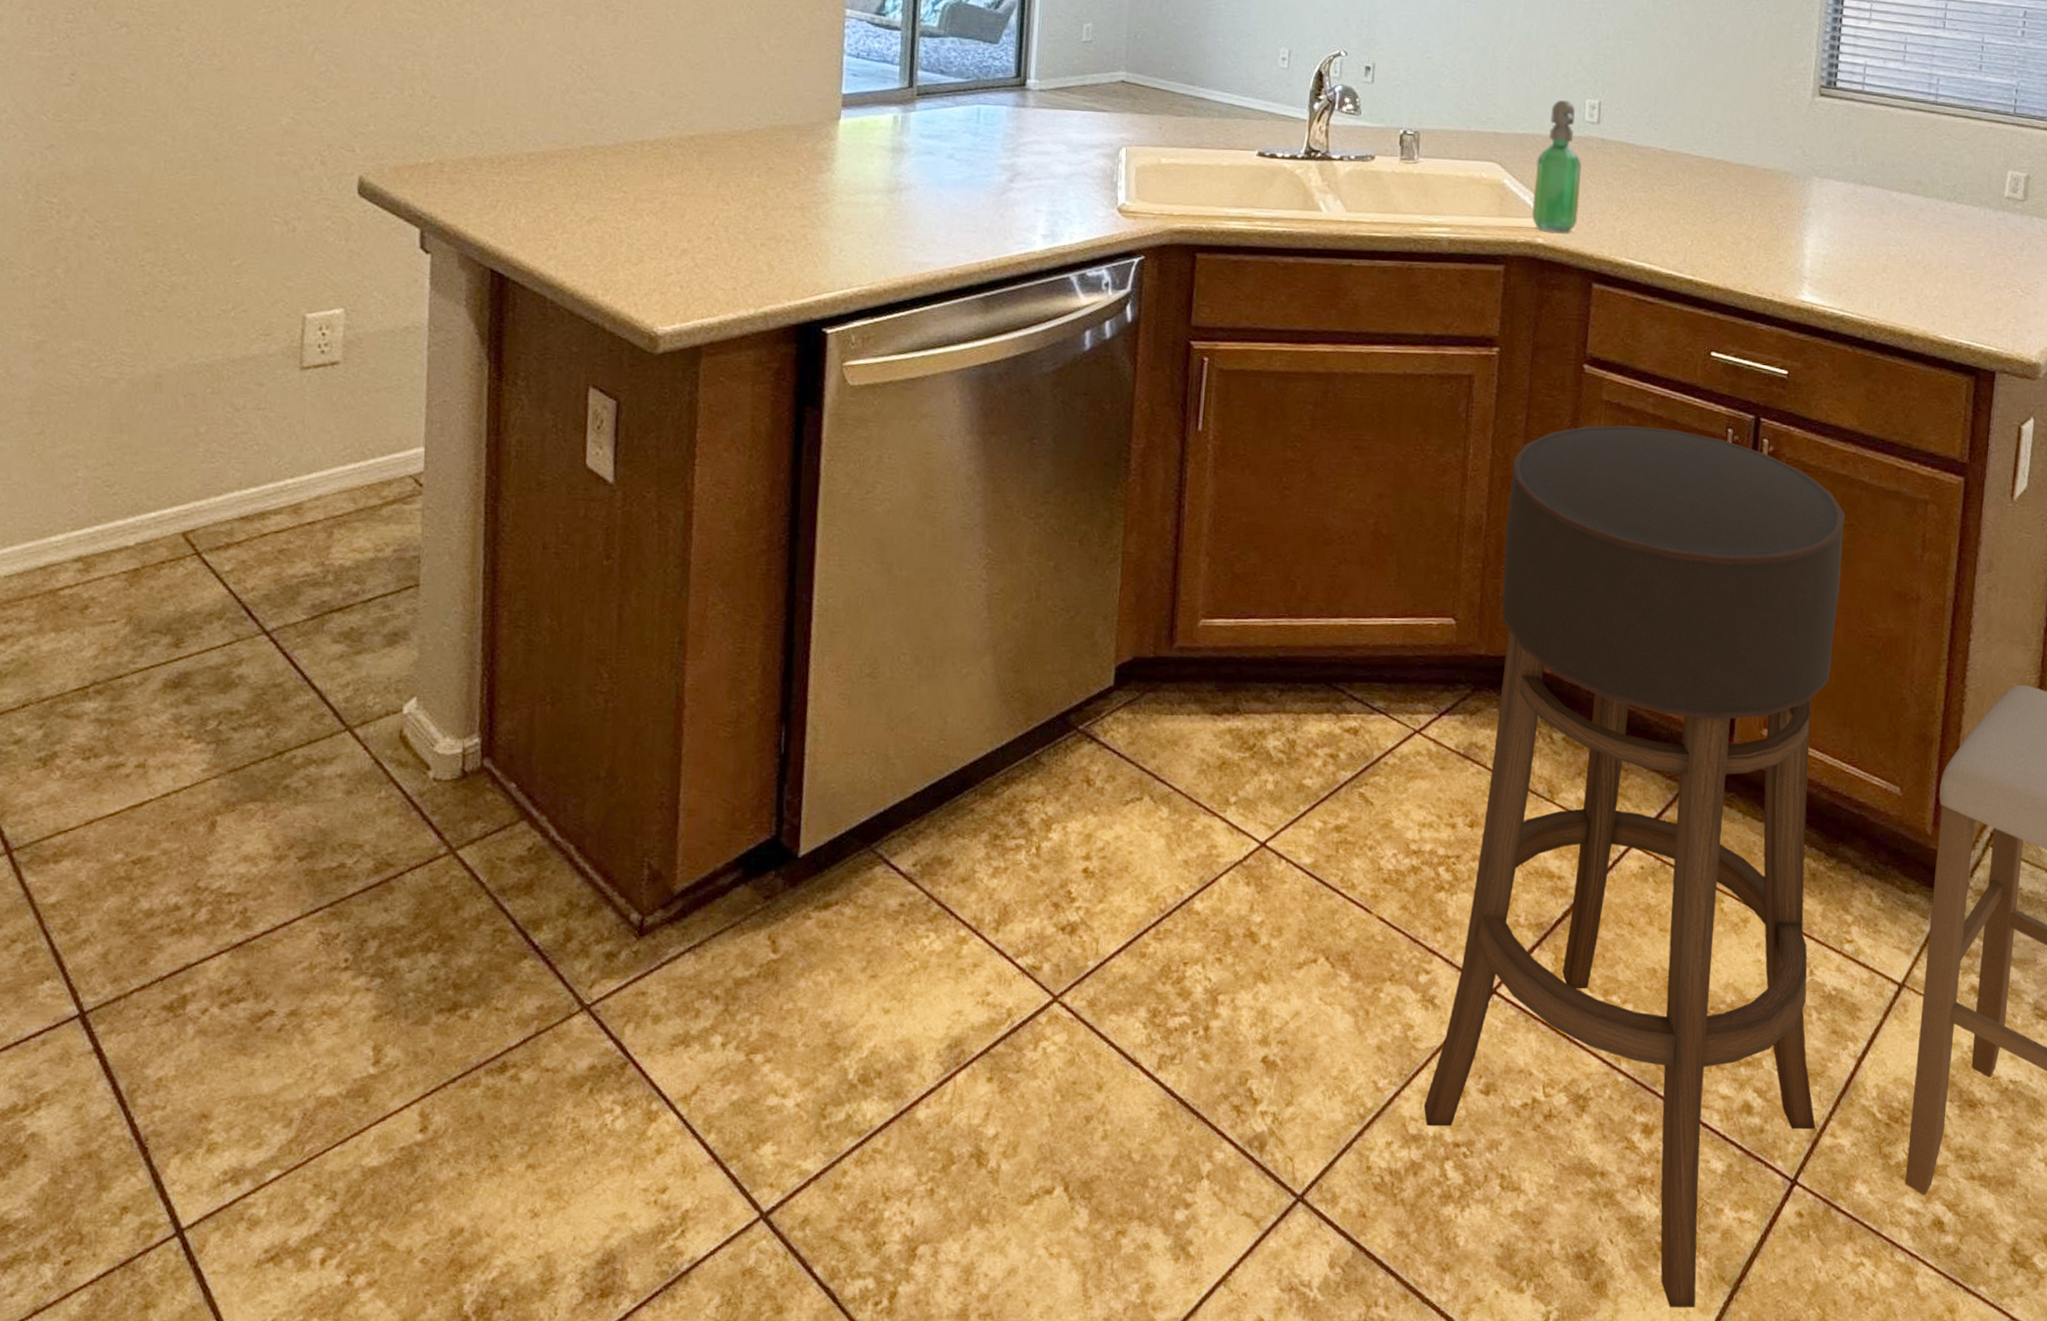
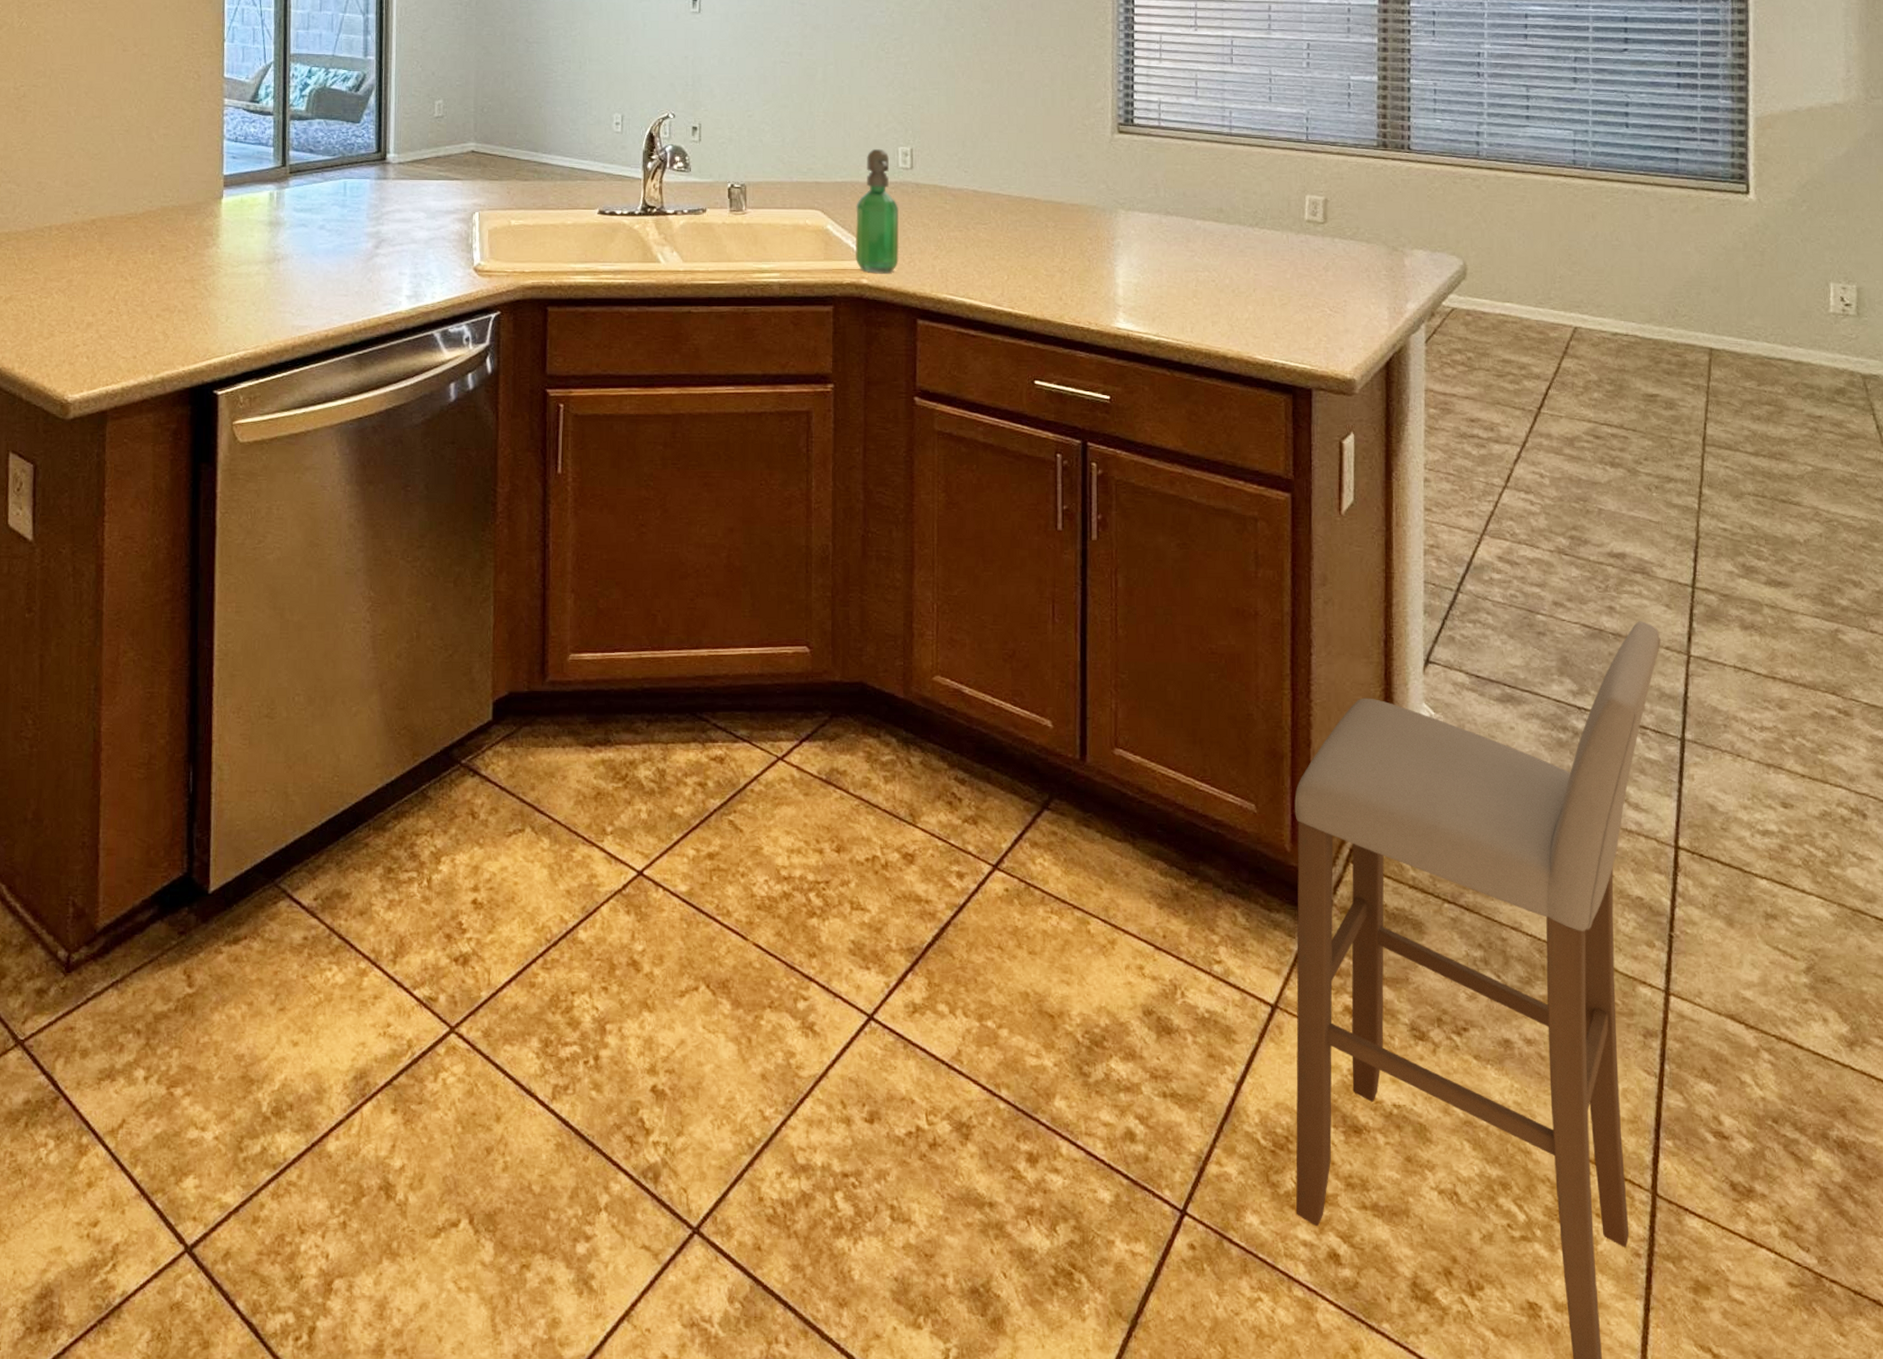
bar stool: present [1423,425,1846,1308] -> none [810,454,1201,1346]

